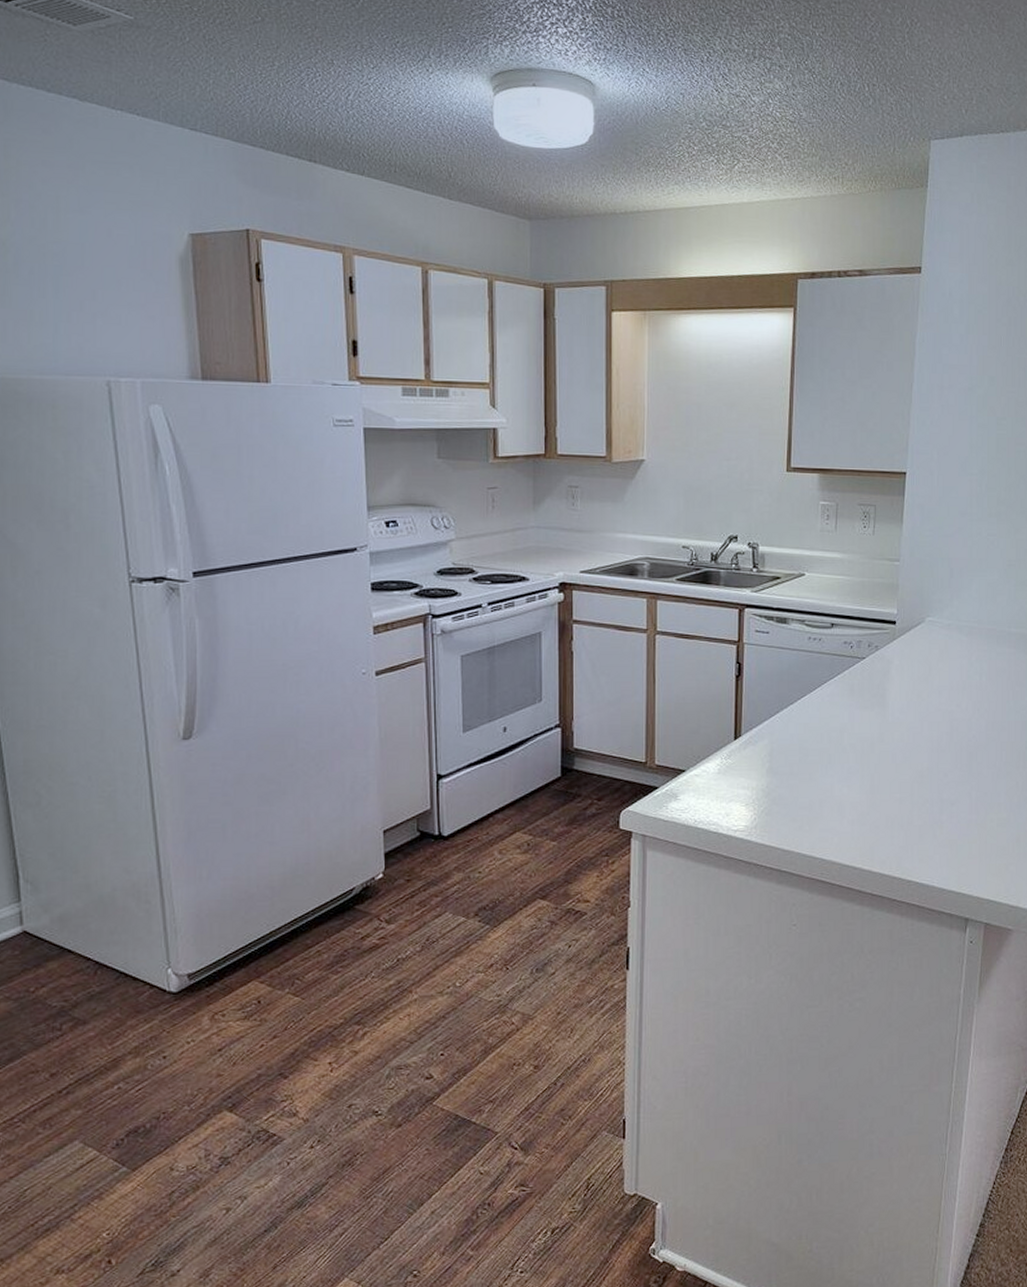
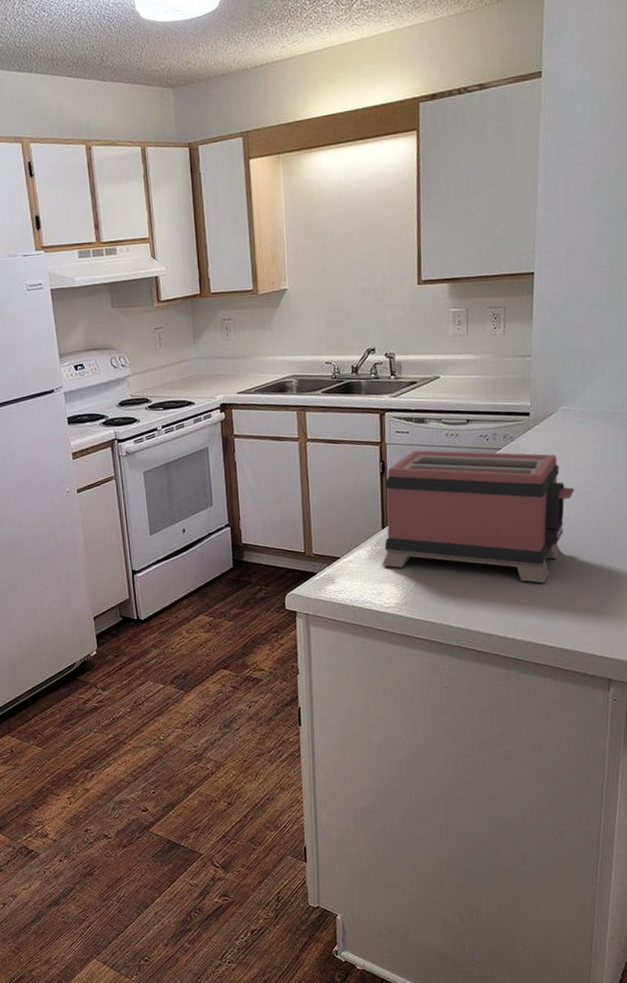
toaster: none [732,653,939,810] -> present [382,450,575,584]

